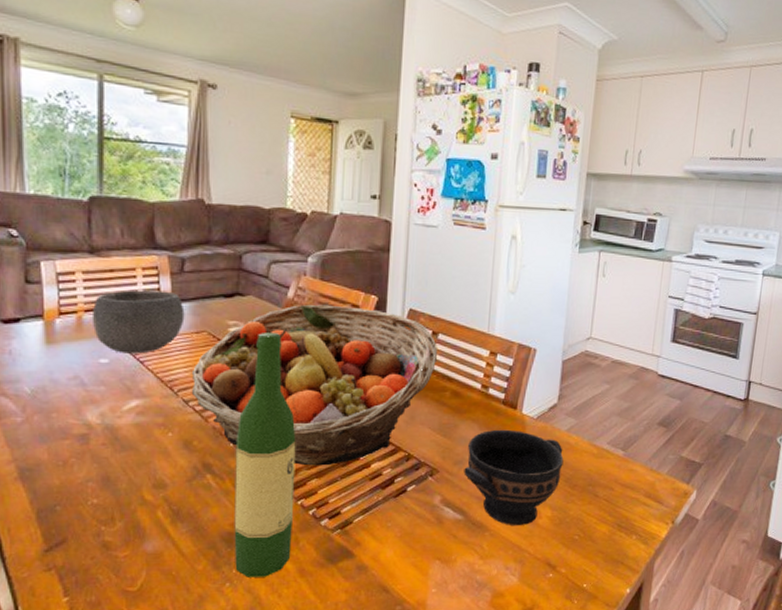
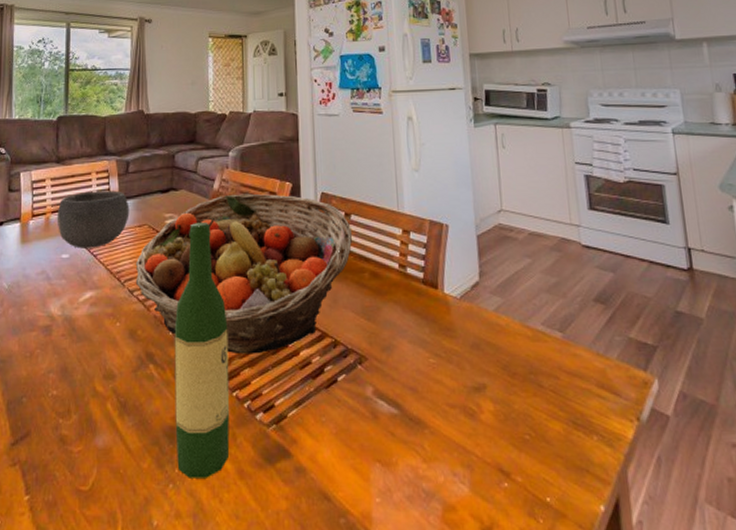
bowl: present [464,429,564,525] -> none [393,311,497,421]

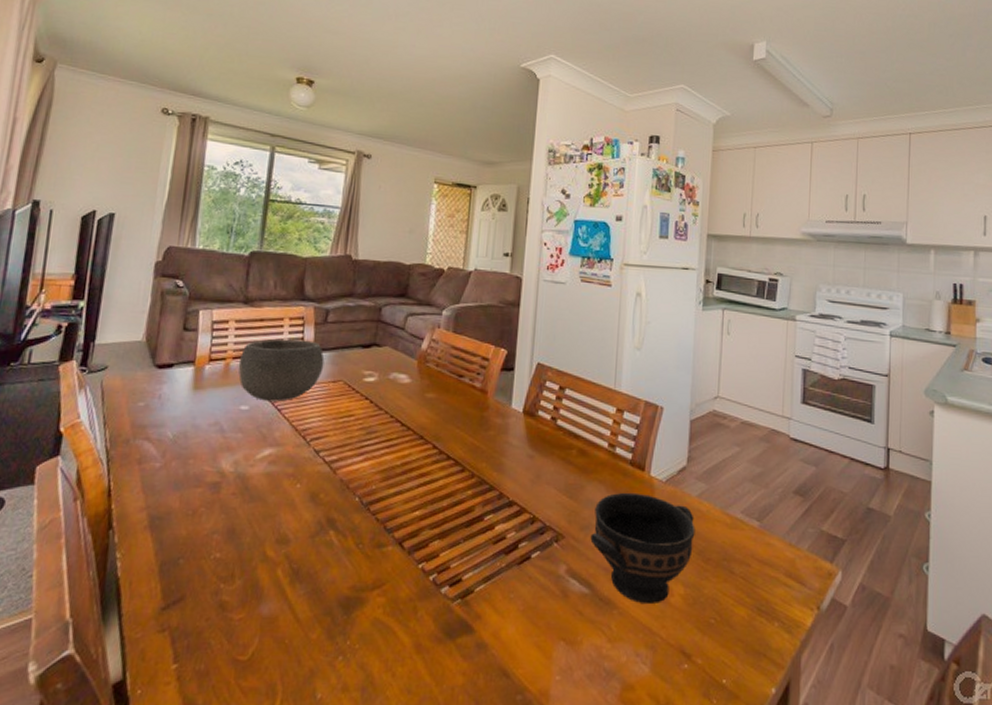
fruit basket: present [135,193,353,355] -> none [322,356,565,526]
wine bottle: present [174,221,230,478] -> none [349,382,421,651]
bowl: none [393,311,497,421] -> present [590,492,695,603]

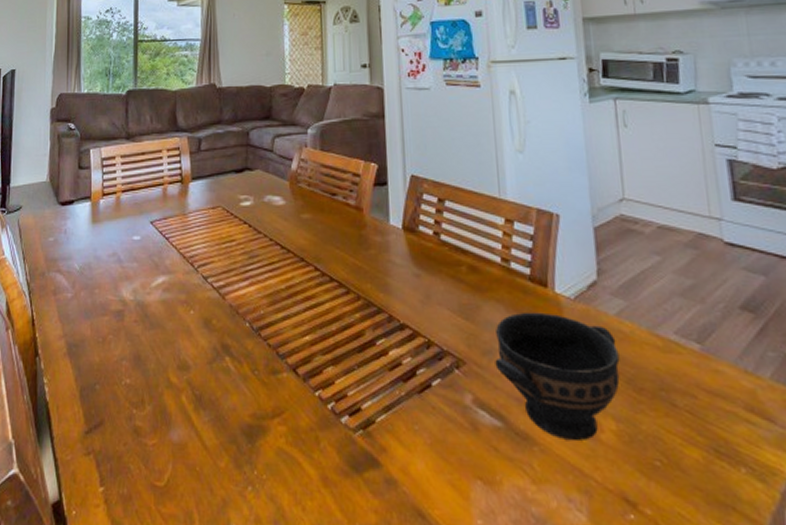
bowl: present [238,338,325,402] -> none [127,169,202,230]

